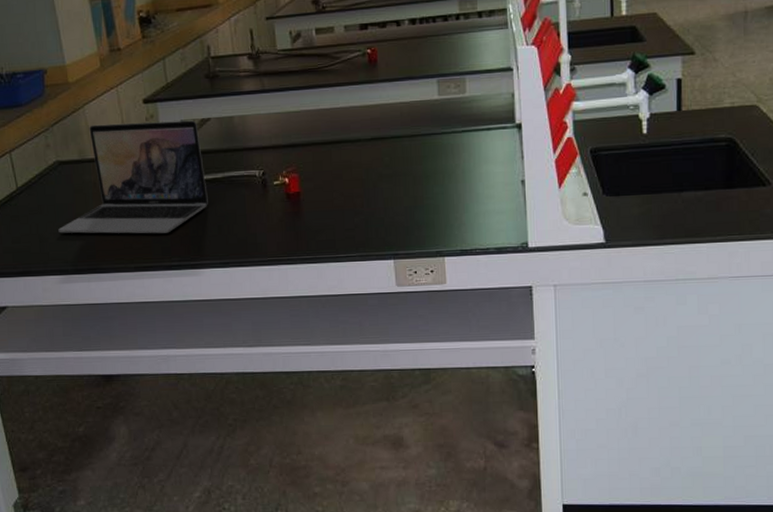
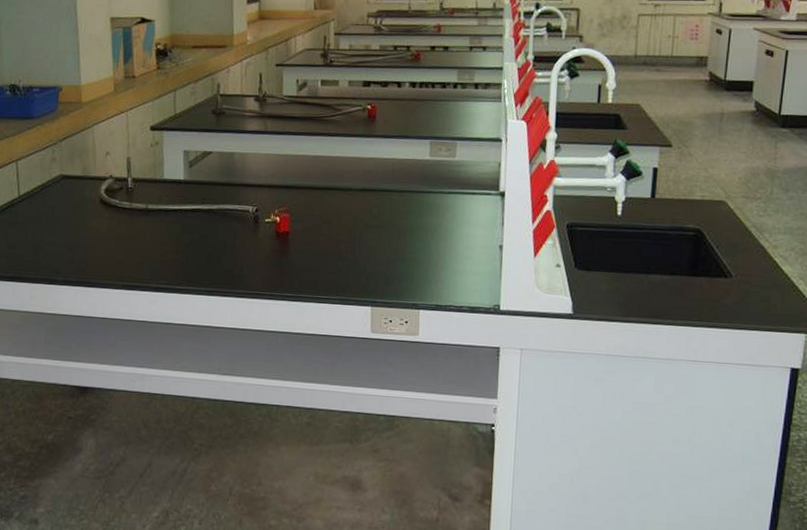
laptop: present [58,120,208,234] -> none [53,144,201,256]

